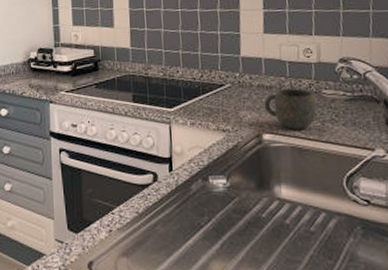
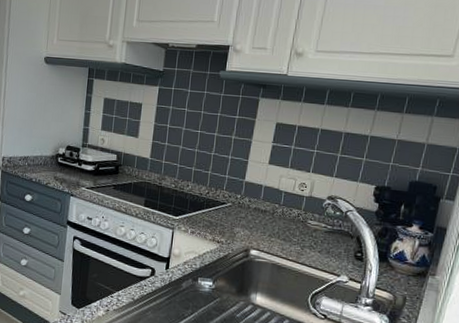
mug: present [264,88,317,131] -> none [256,214,301,251]

